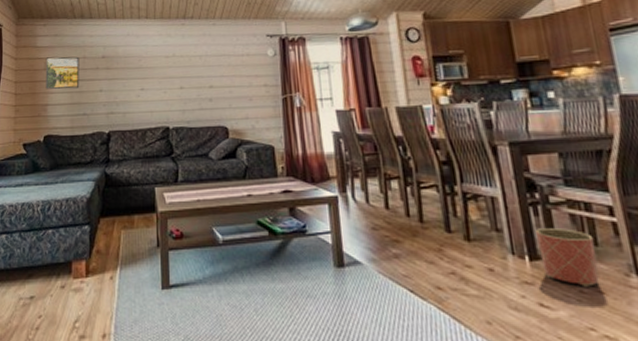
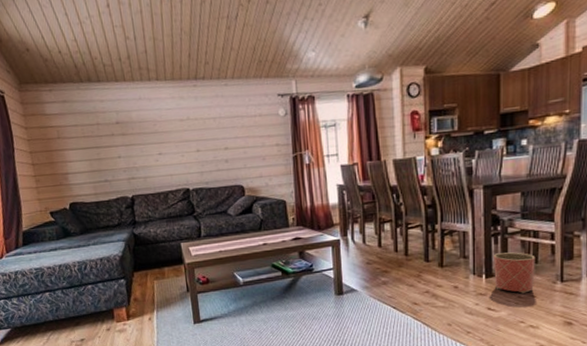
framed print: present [45,56,80,89] -> none [57,123,97,158]

